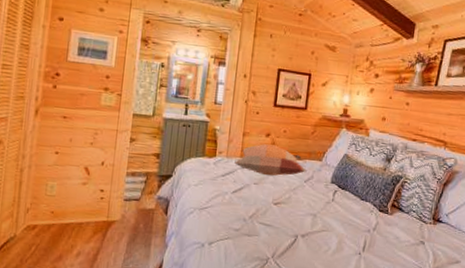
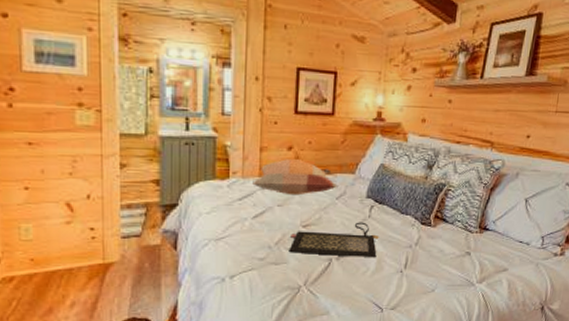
clutch bag: none [260,204,341,239] -> present [288,222,379,258]

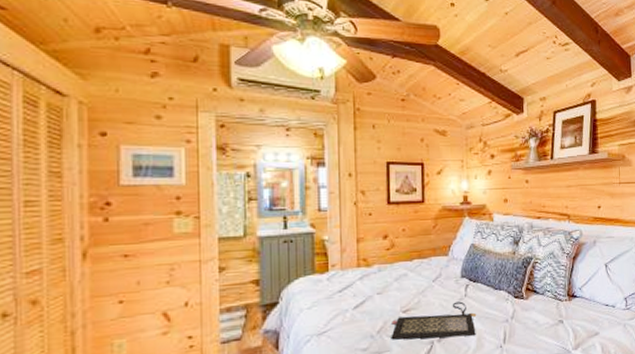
decorative pillow: present [252,159,338,196] -> none [351,247,433,282]

